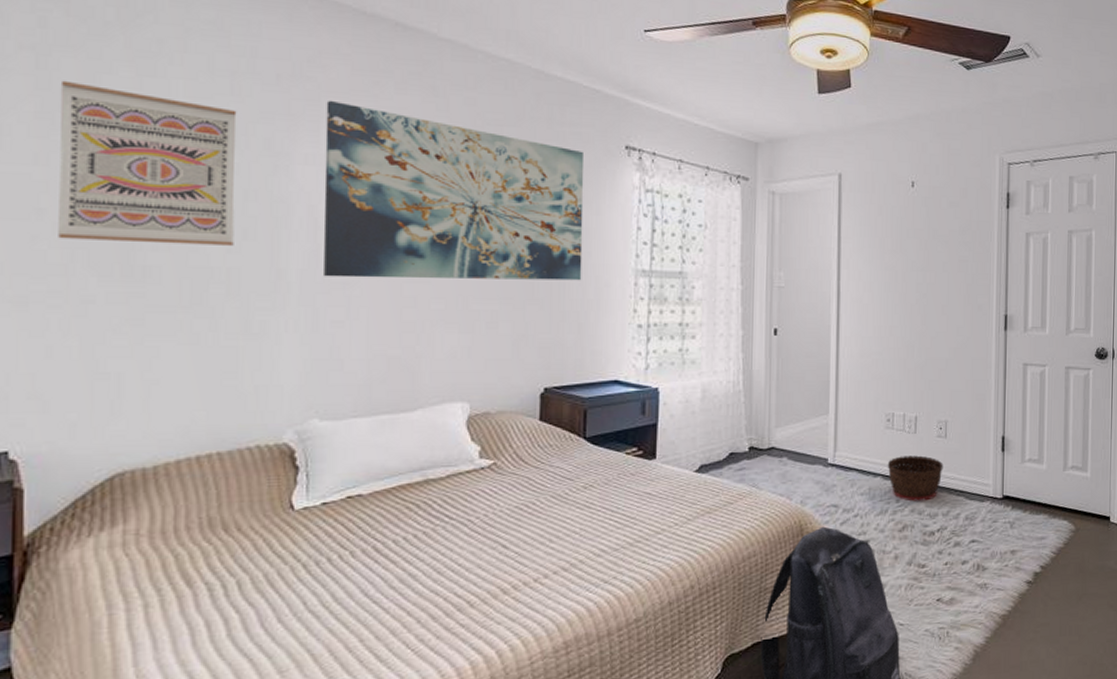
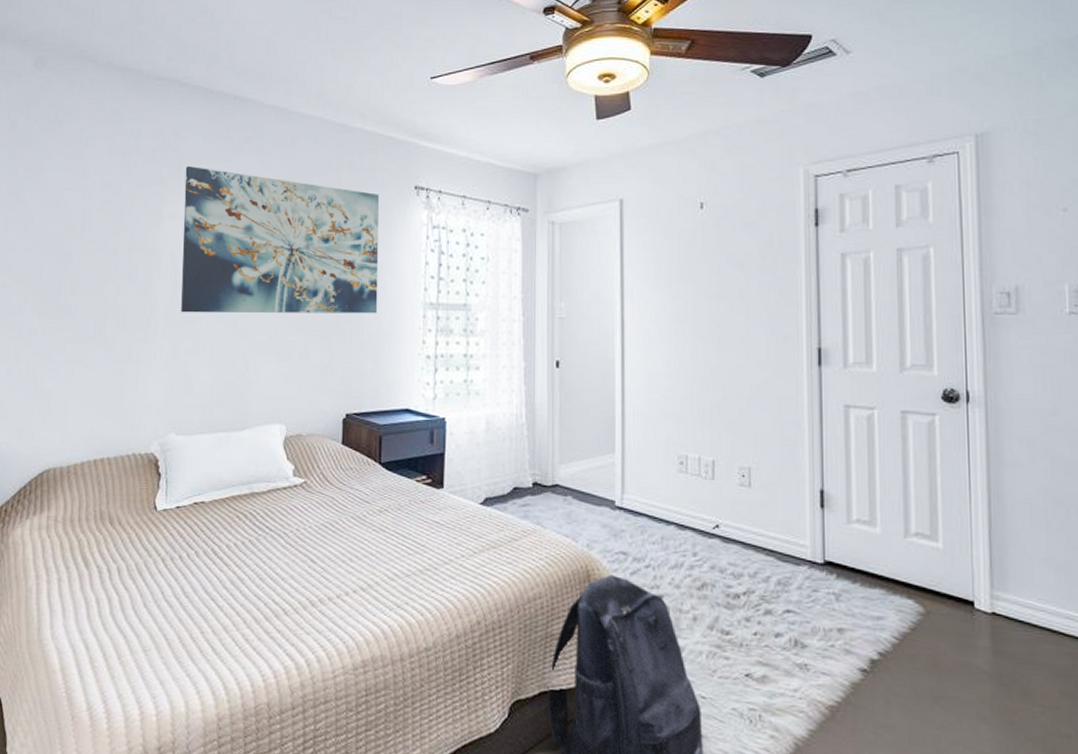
wall art: present [58,80,237,246] -> none [17,167,127,288]
basket: present [887,455,943,502] -> none [681,504,748,558]

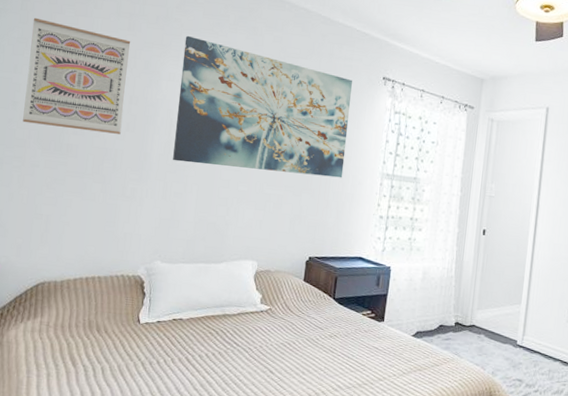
wall art: none [17,167,127,288] -> present [23,17,131,134]

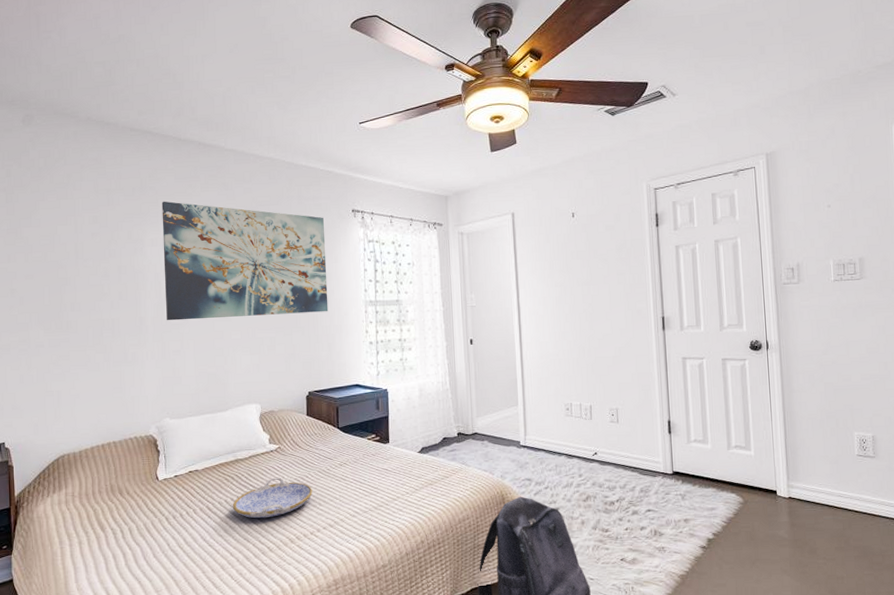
wall art: present [23,17,131,134] -> none [19,208,115,308]
serving tray: none [213,338,298,379] -> present [233,477,312,519]

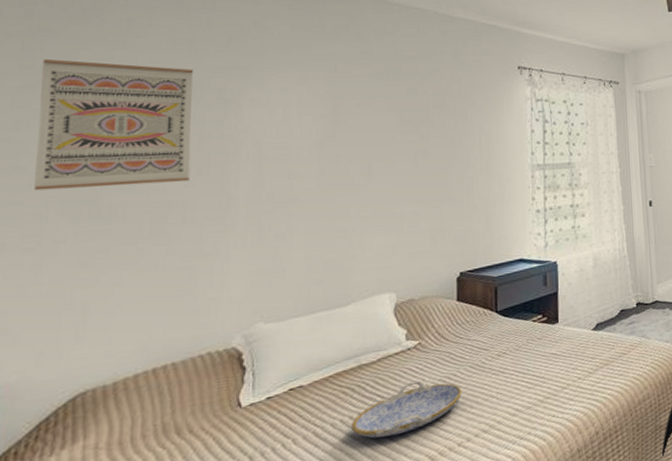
wall art: none [19,208,115,308] -> present [34,58,194,191]
wall art: present [161,201,329,321] -> none [267,53,488,199]

